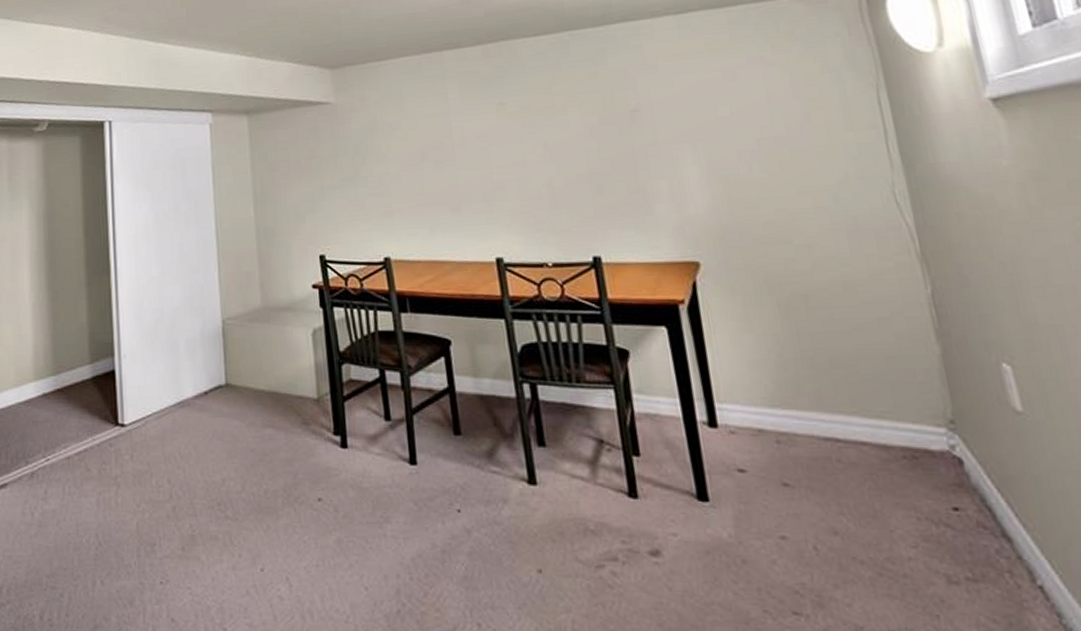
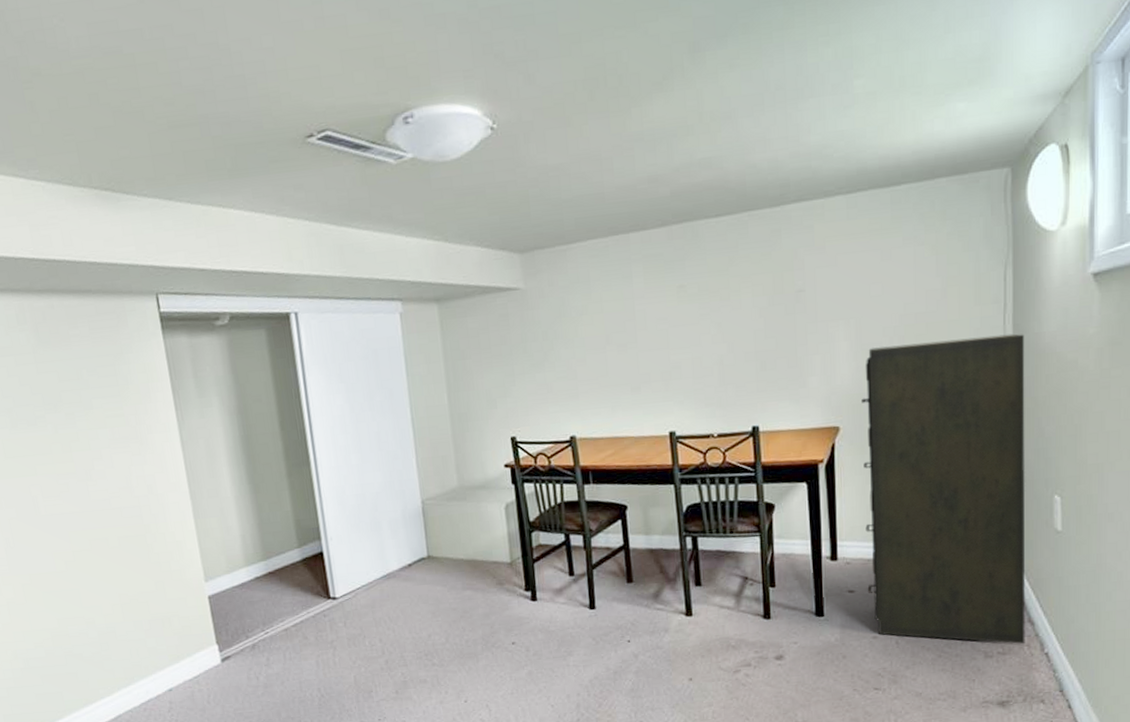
filing cabinet: none [721,163,1005,568] -> present [860,333,1026,644]

